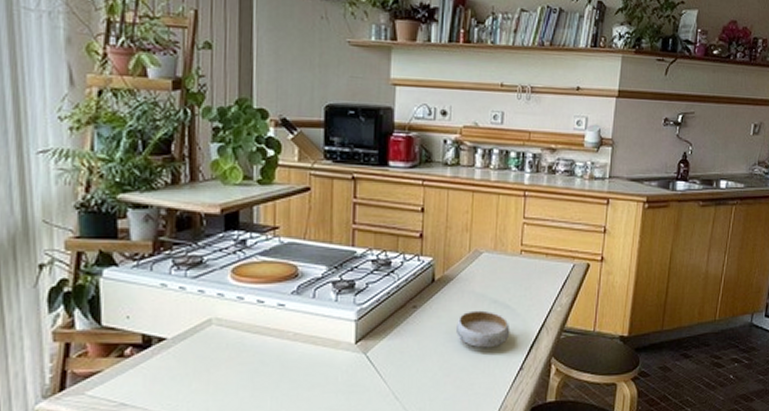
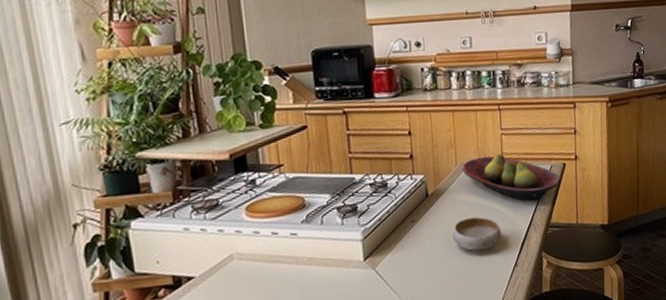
fruit bowl: none [475,244,582,301] -> present [461,153,561,202]

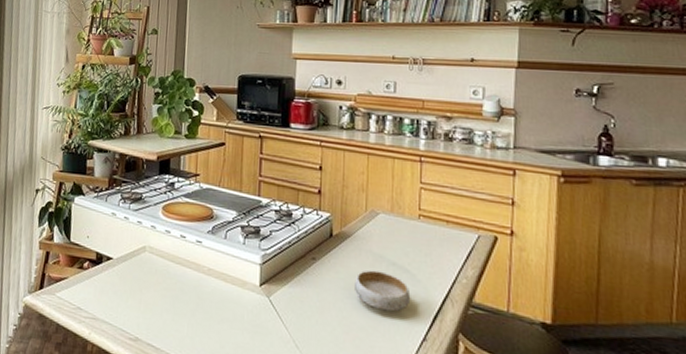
fruit bowl: present [461,153,561,202] -> none [371,207,490,272]

